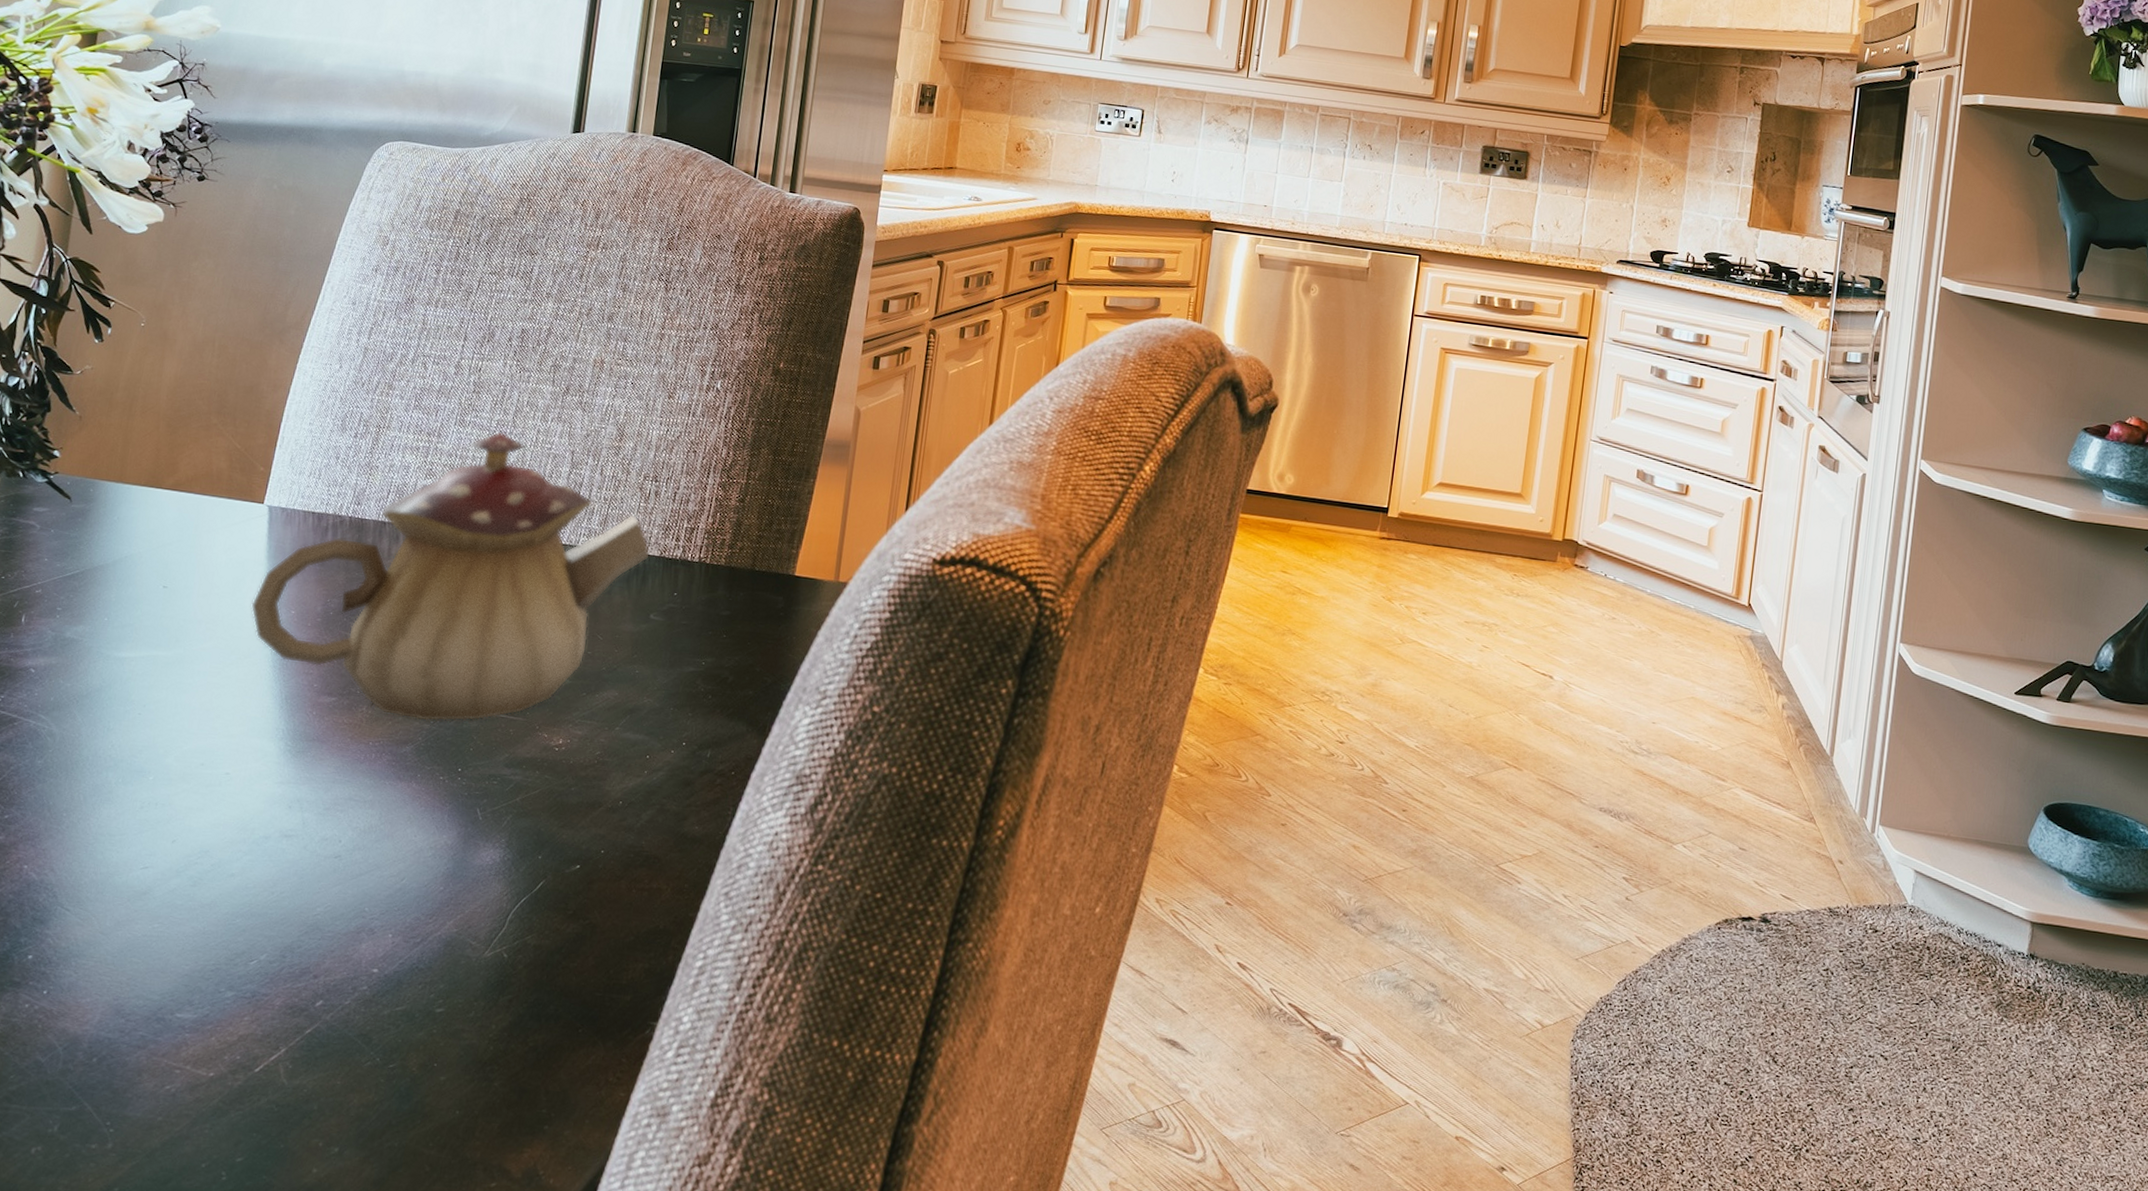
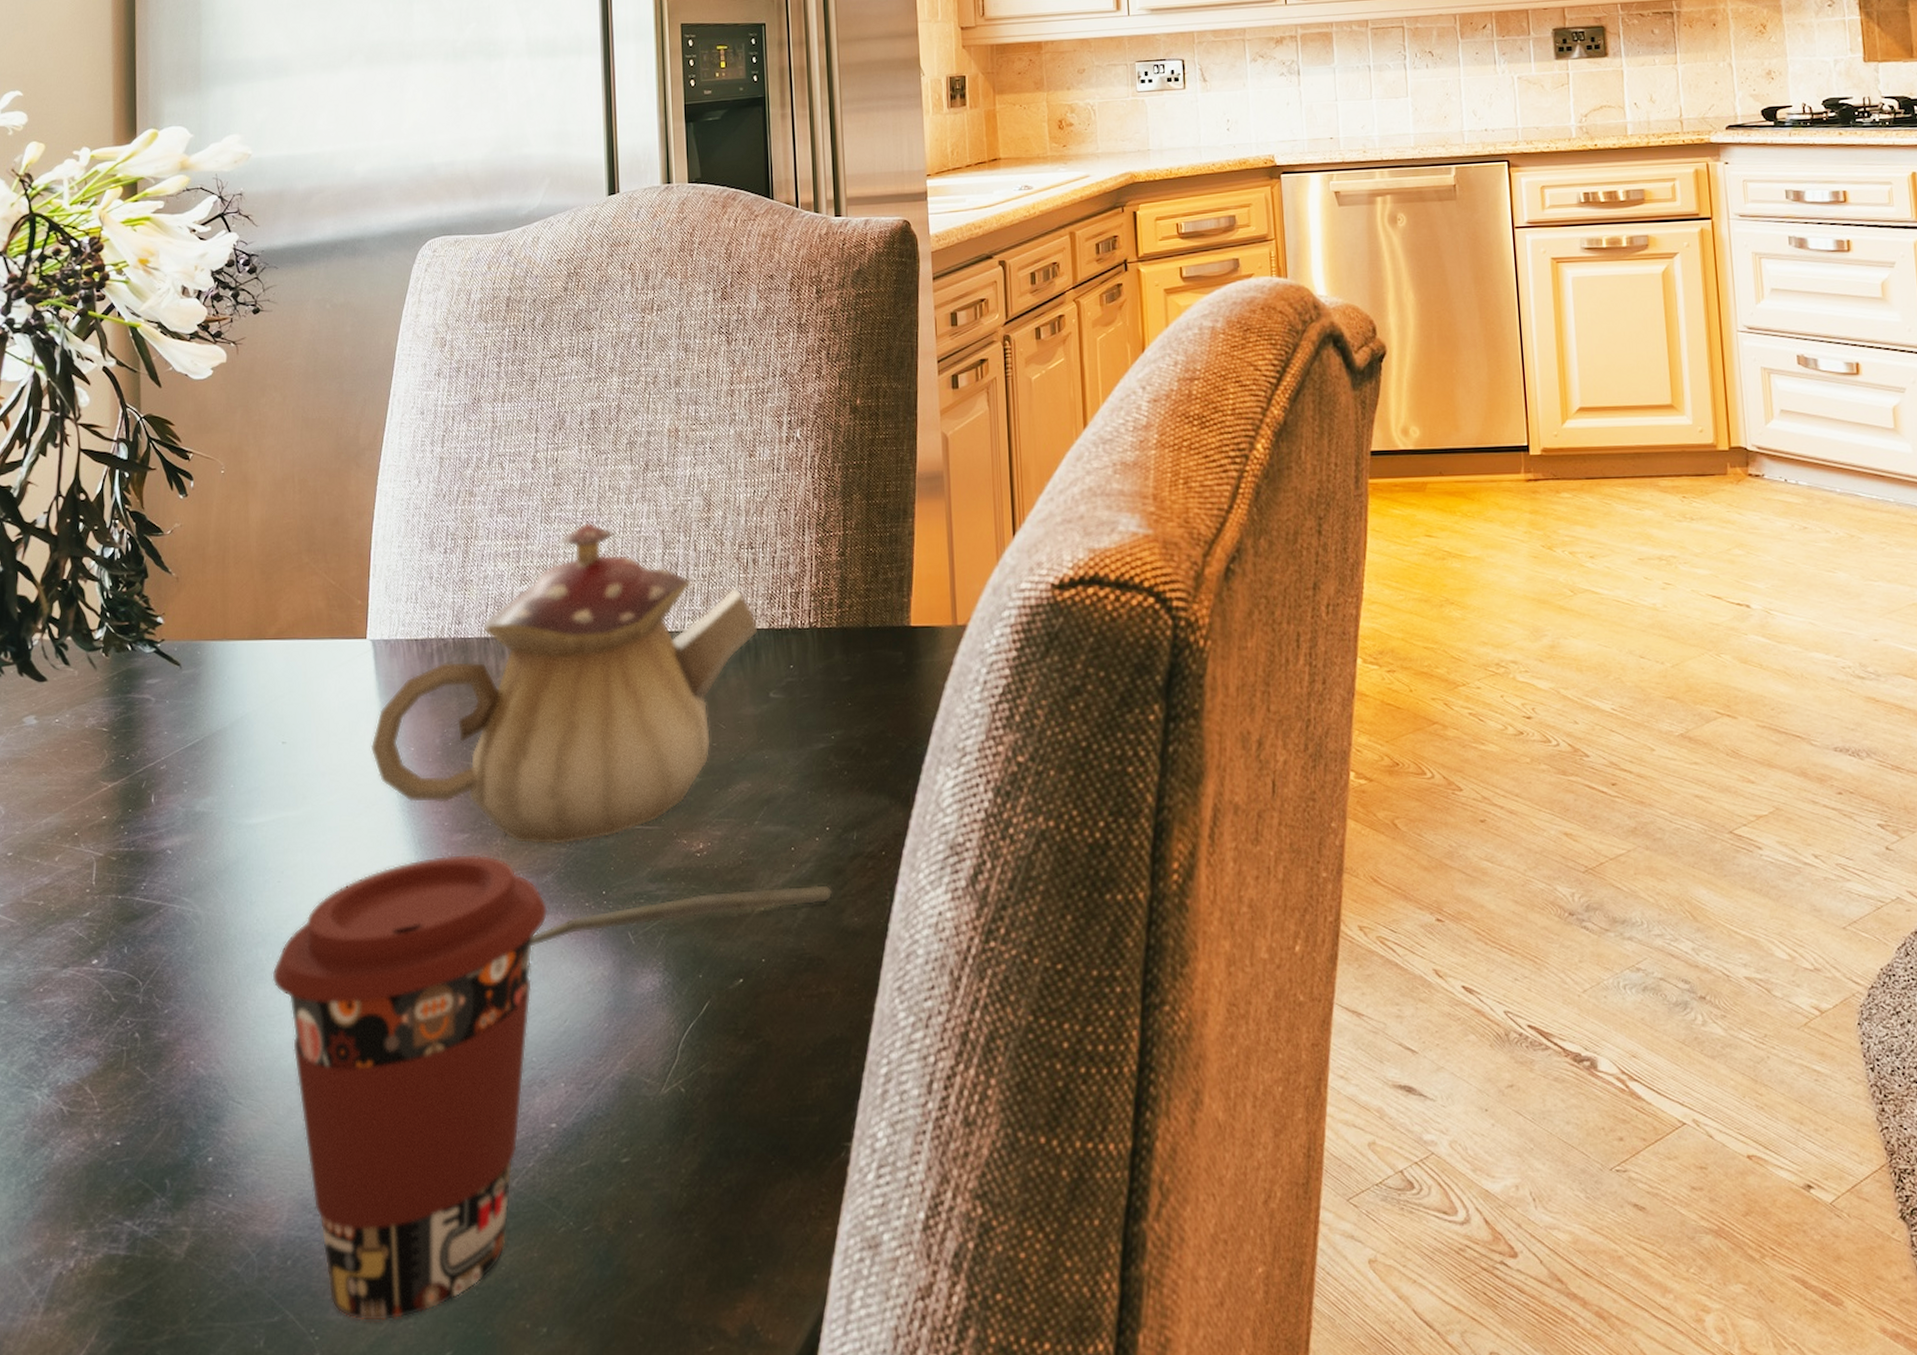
coffee cup: none [118,713,403,1124] -> present [272,854,548,1321]
spoon: none [380,783,679,810] -> present [531,885,833,947]

